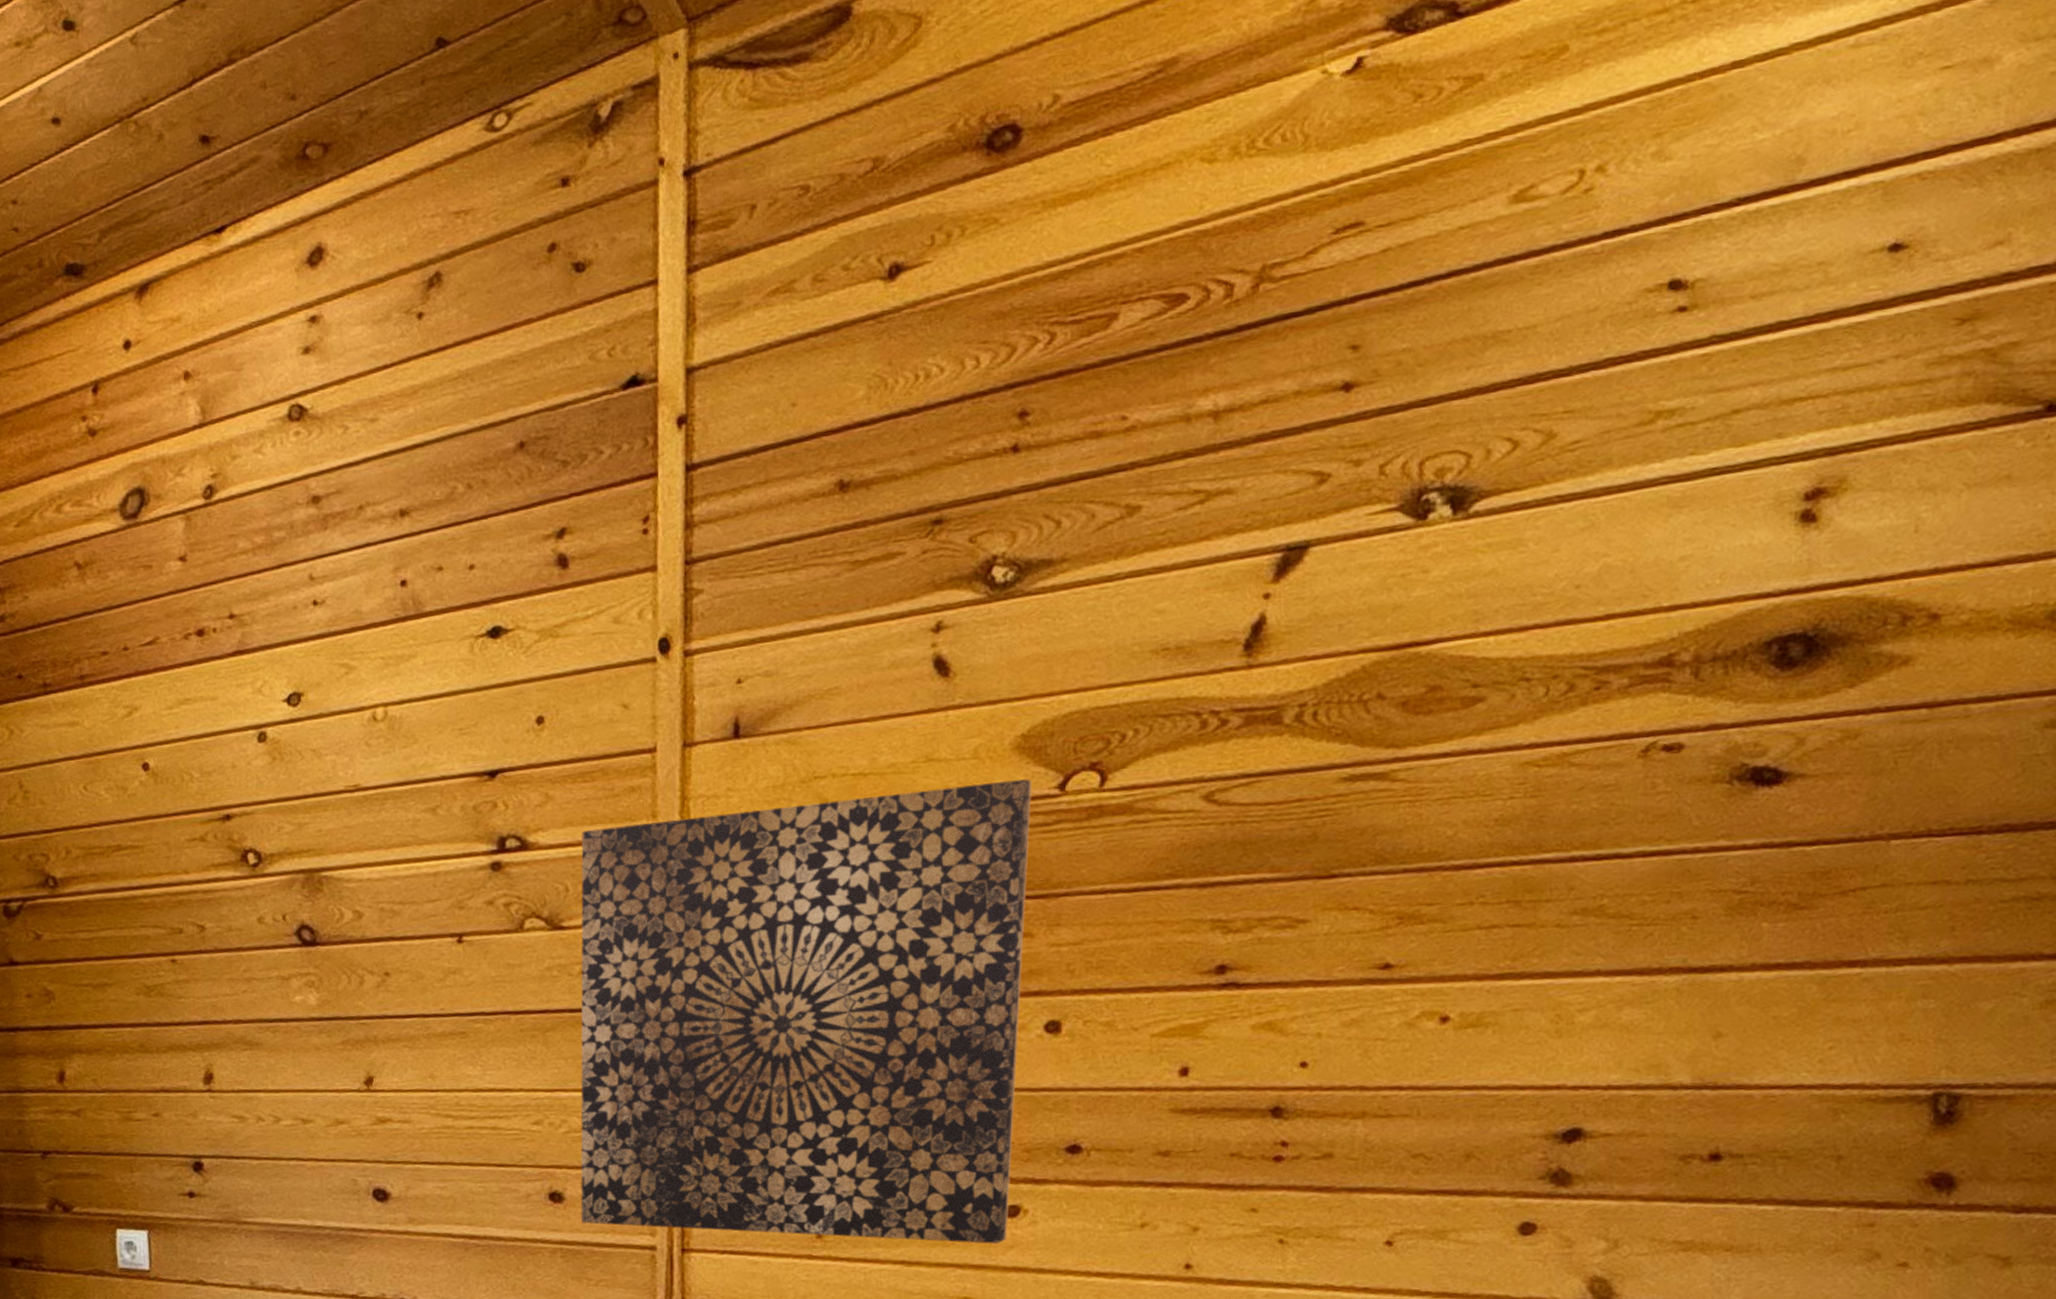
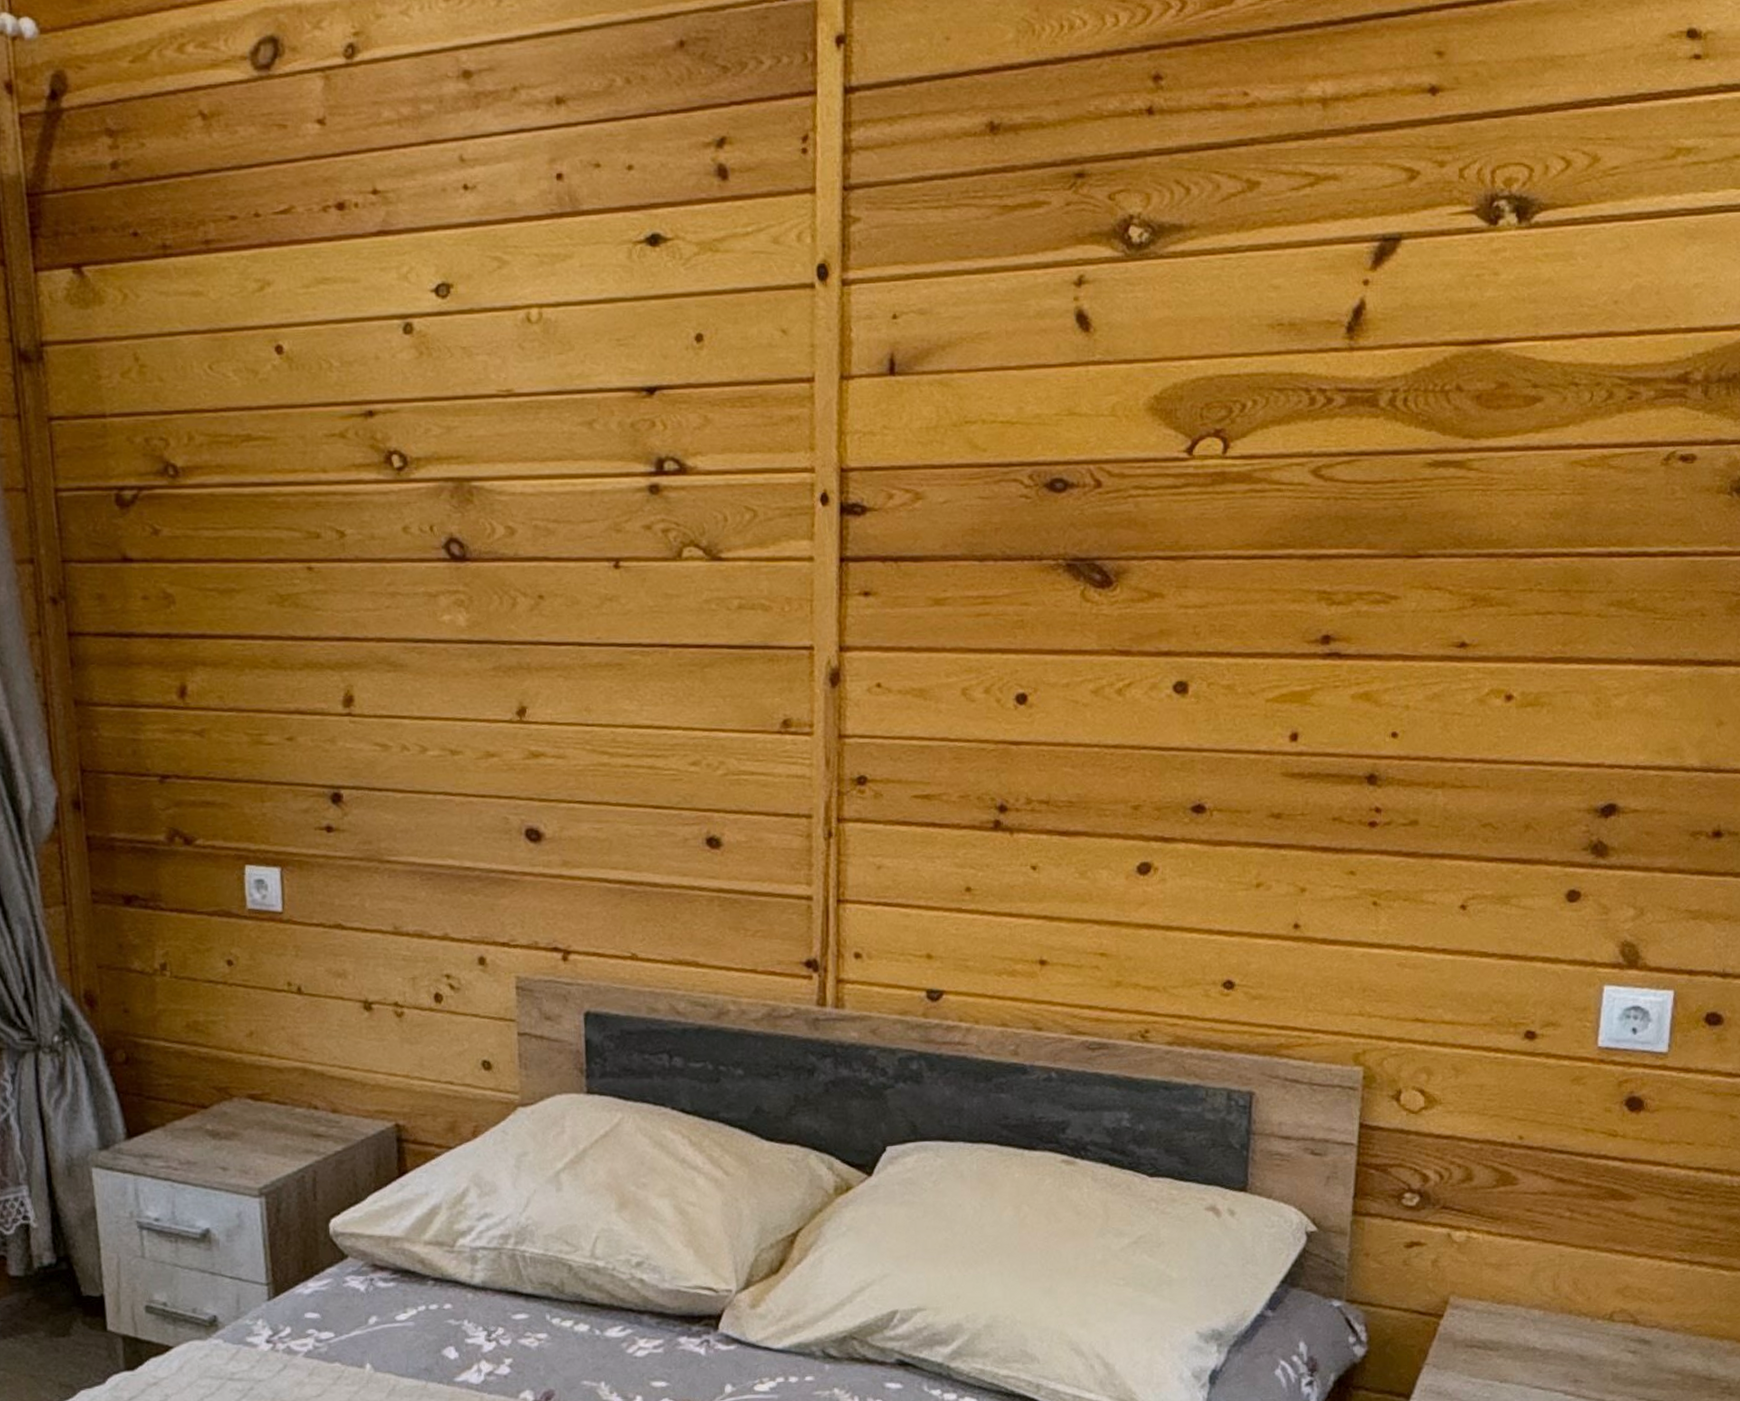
wall art: present [580,779,1033,1244] -> none [738,441,1164,901]

